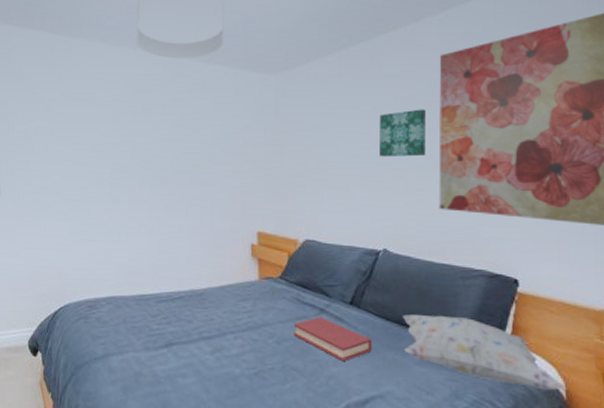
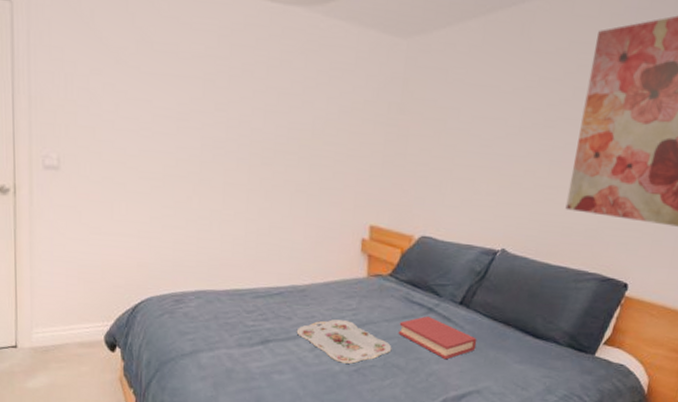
serving tray: none [197,322,289,367] -> present [296,319,392,364]
wall art: present [379,109,427,157] -> none [513,95,572,150]
decorative pillow: present [402,314,567,391] -> none [506,315,650,386]

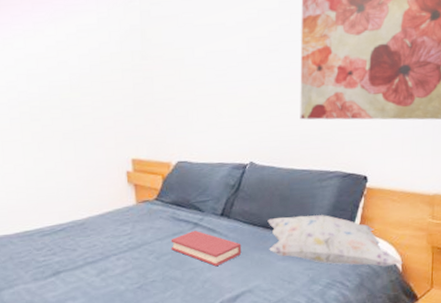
serving tray: present [296,319,392,364] -> none [82,244,168,283]
decorative pillow: none [506,315,650,386] -> present [267,215,403,267]

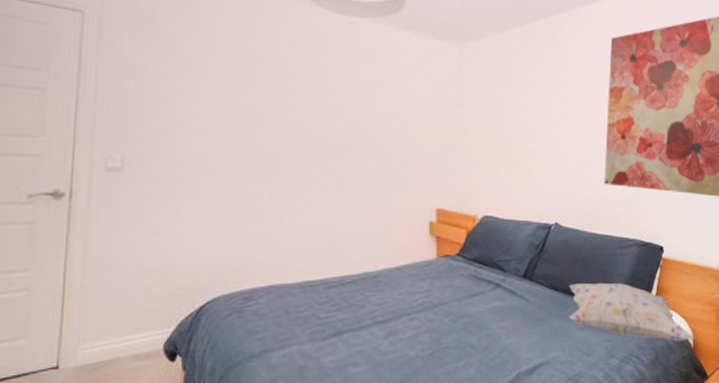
hardback book: present [170,230,242,267] -> none [469,291,542,334]

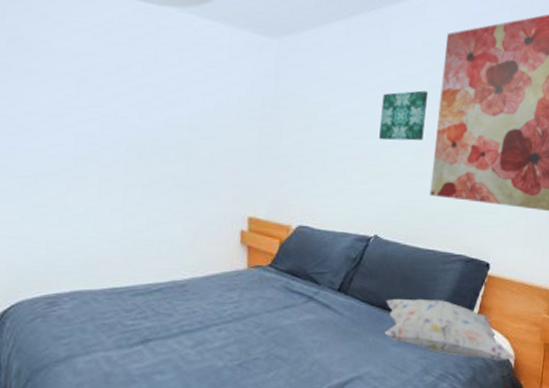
wall art: none [555,88,598,134] -> present [379,90,429,141]

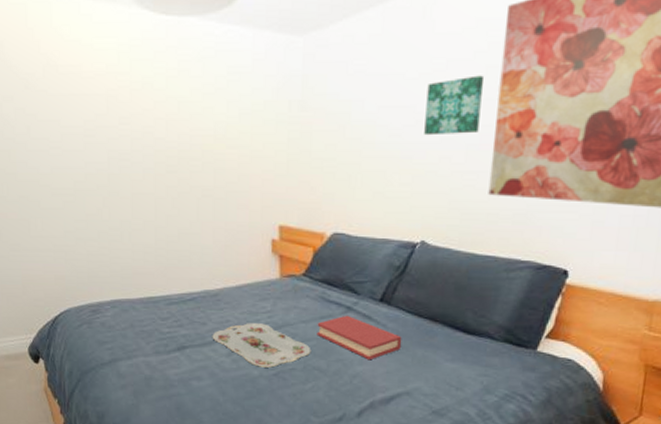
serving tray: none [177,314,275,358] -> present [212,323,311,368]
hardback book: none [280,304,356,348] -> present [317,315,402,360]
decorative pillow: present [384,298,516,361] -> none [435,310,605,383]

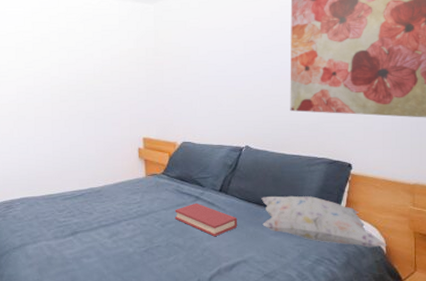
serving tray: present [212,323,311,368] -> none [97,212,172,246]
wall art: present [424,75,485,136] -> none [241,28,280,71]
decorative pillow: none [435,310,605,383] -> present [261,195,387,248]

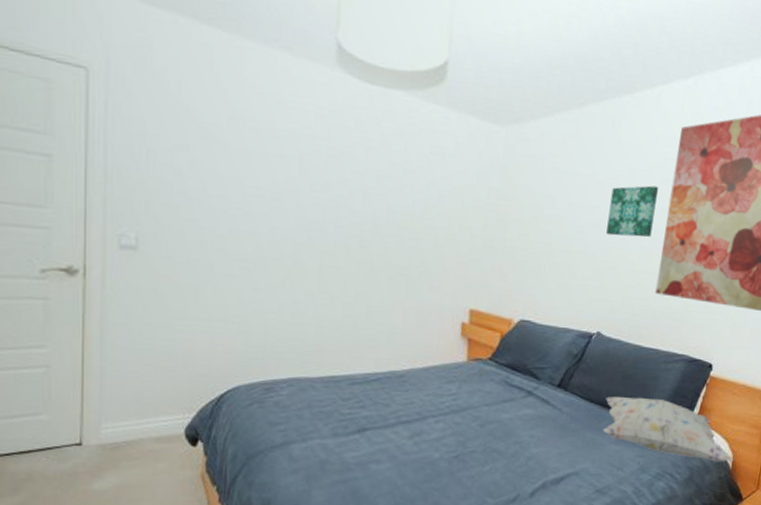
hardback book: present [175,203,238,237] -> none [498,399,575,443]
wall art: none [241,28,280,71] -> present [606,185,659,237]

